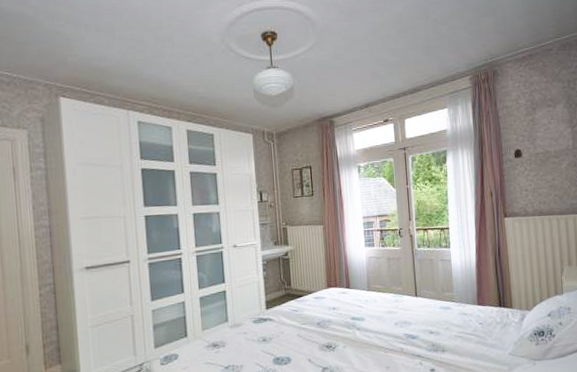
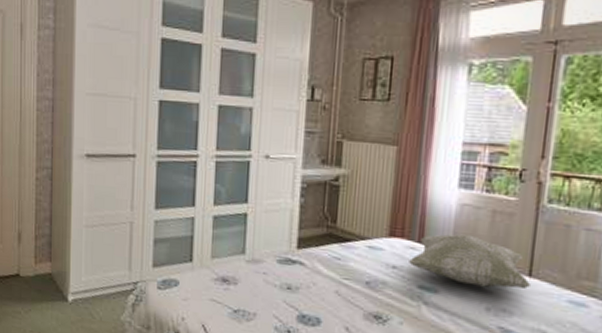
decorative pillow: none [343,276,418,311] -> present [409,233,530,289]

